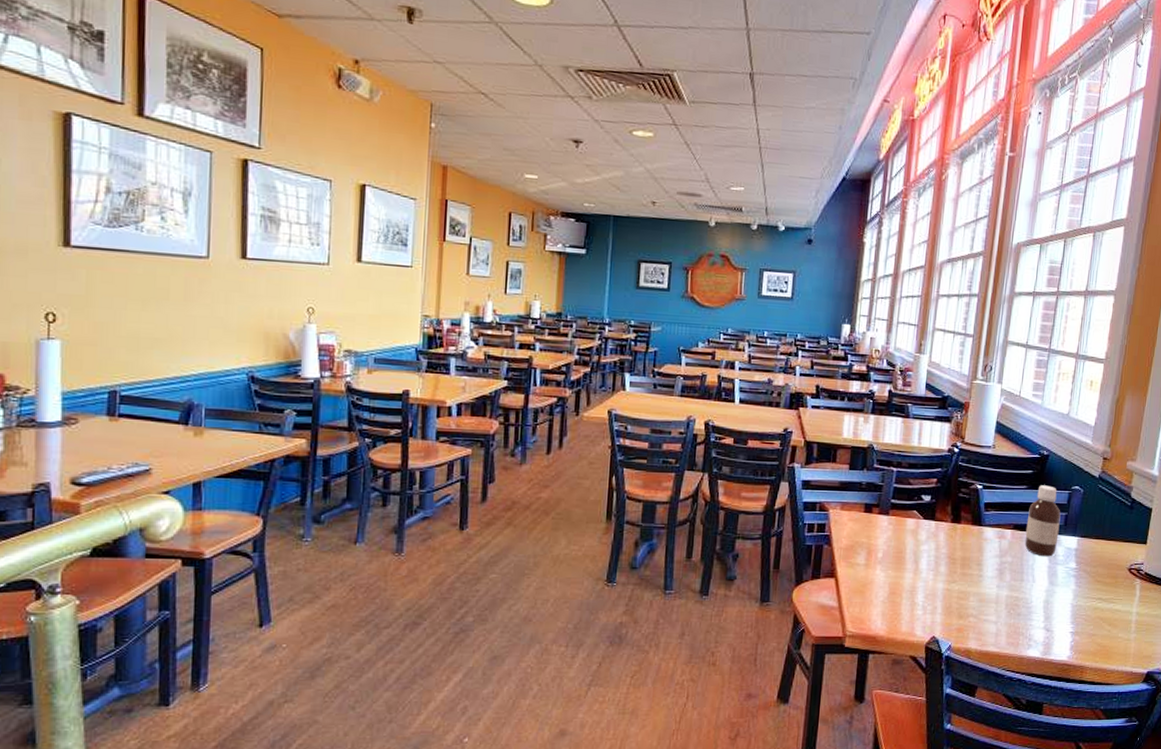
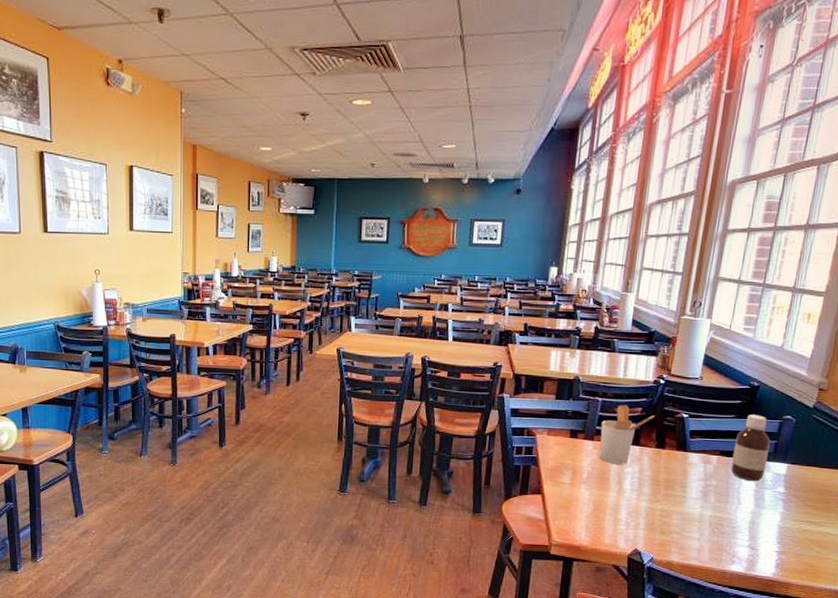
utensil holder: none [894,475,950,542] -> present [599,405,655,465]

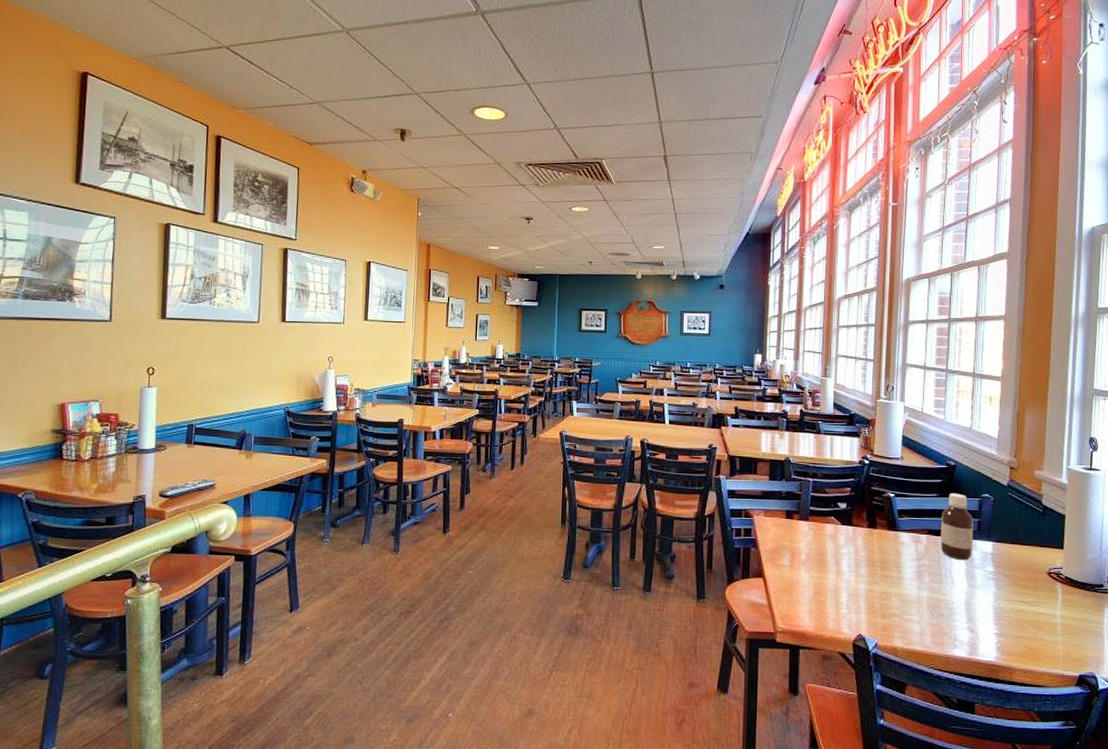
utensil holder: present [599,405,655,465] -> none [814,485,864,545]

